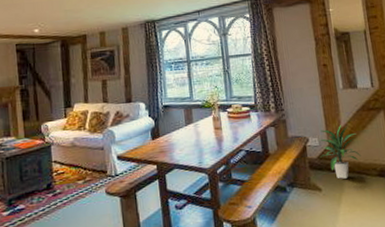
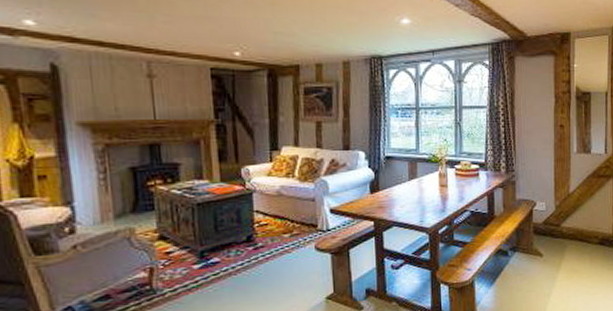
indoor plant: present [318,125,362,179] -> none [546,191,586,246]

